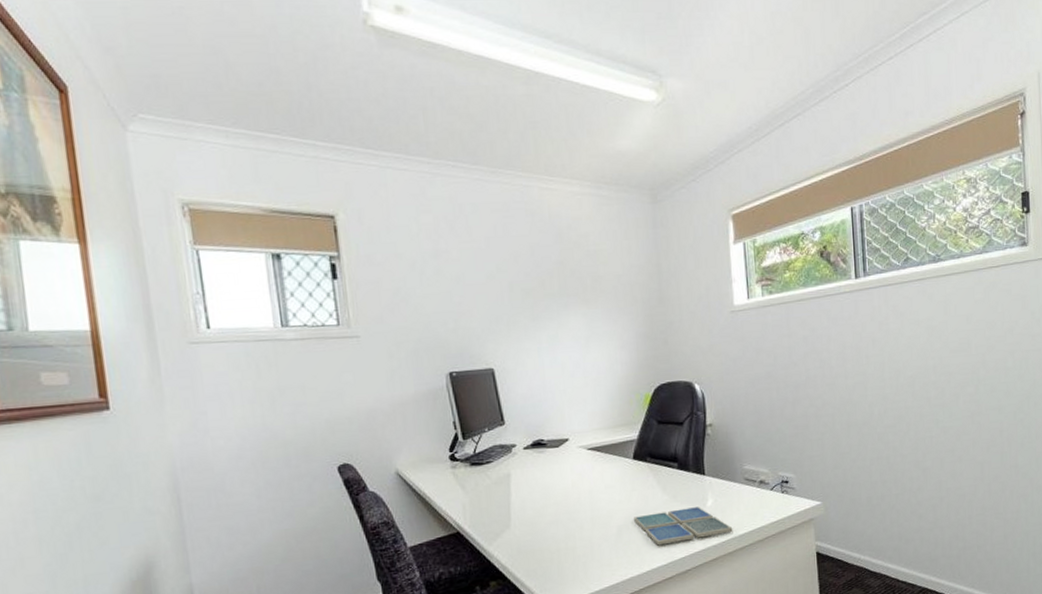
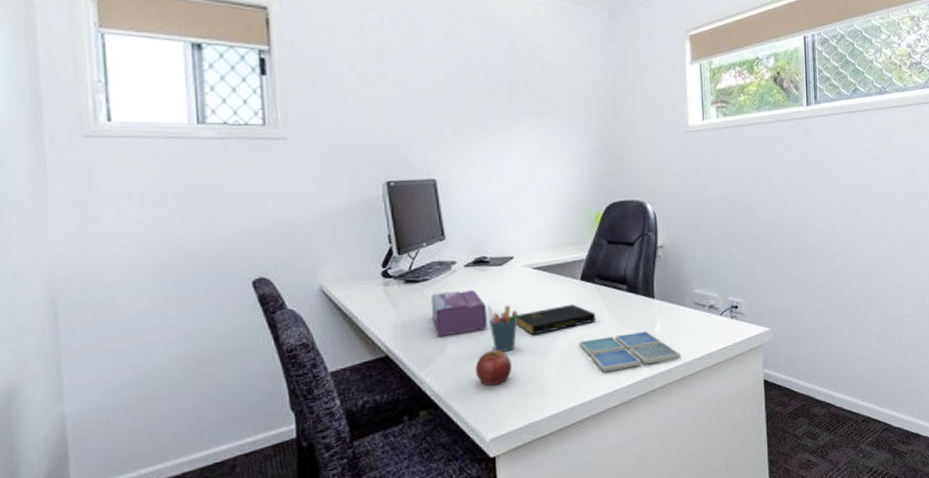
tissue box: none [495,471,547,514] -> present [432,290,487,336]
apple: none [538,523,572,559] -> present [475,347,513,386]
pen holder: none [547,484,576,528] -> present [487,305,518,352]
book: none [574,481,650,512] -> present [516,303,597,336]

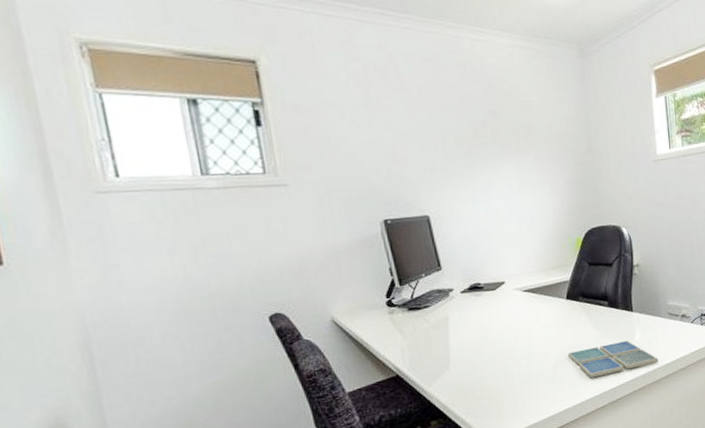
tissue box: present [432,290,487,336] -> none [433,313,485,356]
apple: present [475,347,513,386] -> none [477,362,510,396]
pen holder: present [487,305,518,352] -> none [484,324,513,366]
book: present [516,303,597,336] -> none [511,320,583,351]

